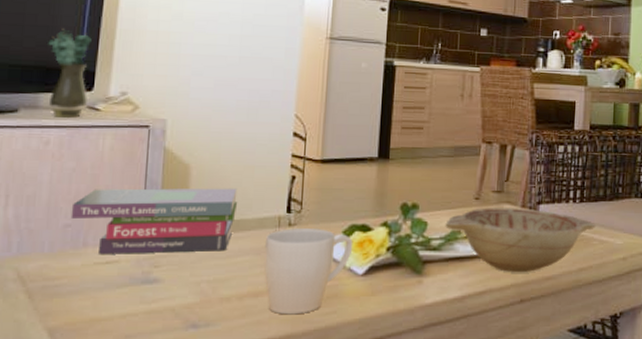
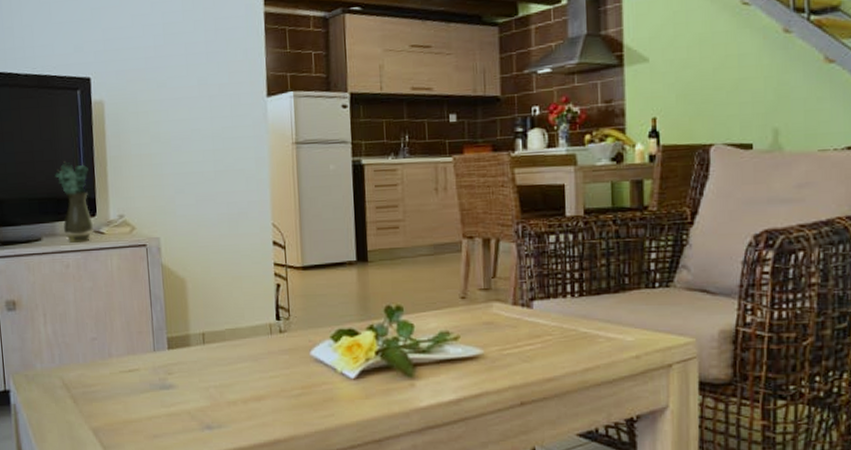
books: present [70,188,238,254] -> none [94,299,232,363]
mug: present [263,228,353,315] -> none [260,334,343,418]
decorative bowl: present [445,208,597,272] -> none [432,305,601,373]

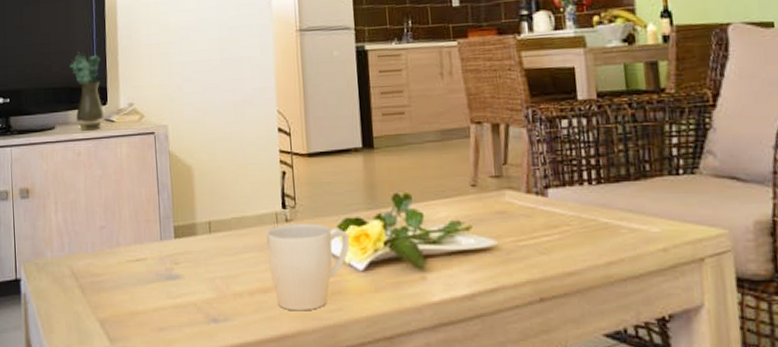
mug: none [260,334,343,418] -> present [266,224,350,311]

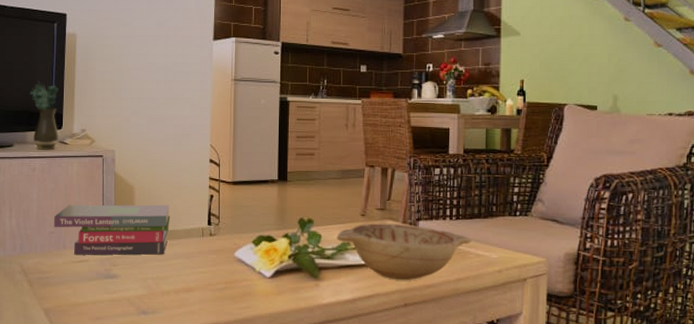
books: none [103,186,238,253] -> present [53,204,171,255]
mug: present [266,224,350,311] -> none [192,238,261,308]
decorative bowl: none [442,194,623,266] -> present [336,223,473,280]

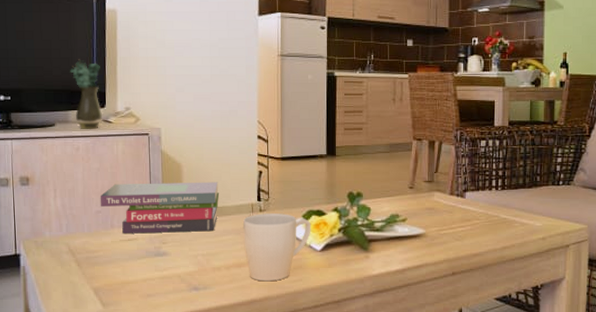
mug: none [192,238,261,308] -> present [242,213,311,282]
decorative bowl: present [336,223,473,280] -> none [385,195,518,249]

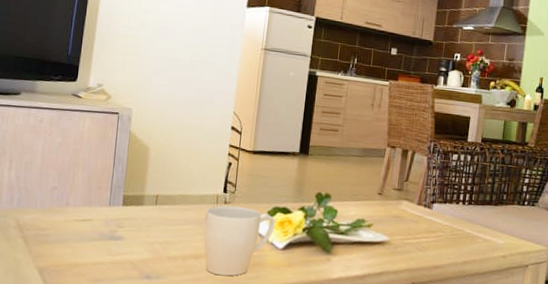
vase: present [70,59,102,130] -> none [44,29,77,103]
books: present [100,182,220,234] -> none [57,161,185,219]

